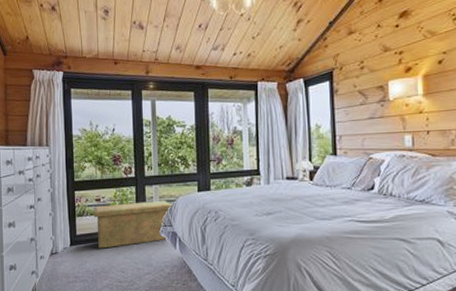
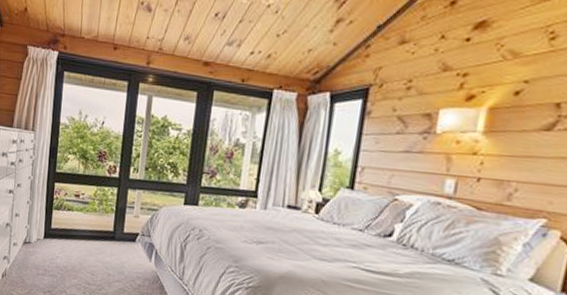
storage bench: present [94,200,173,249] -> none [71,202,154,251]

